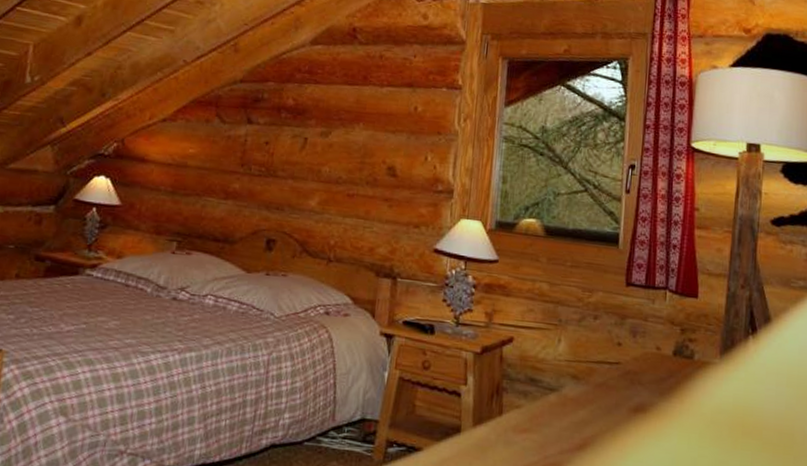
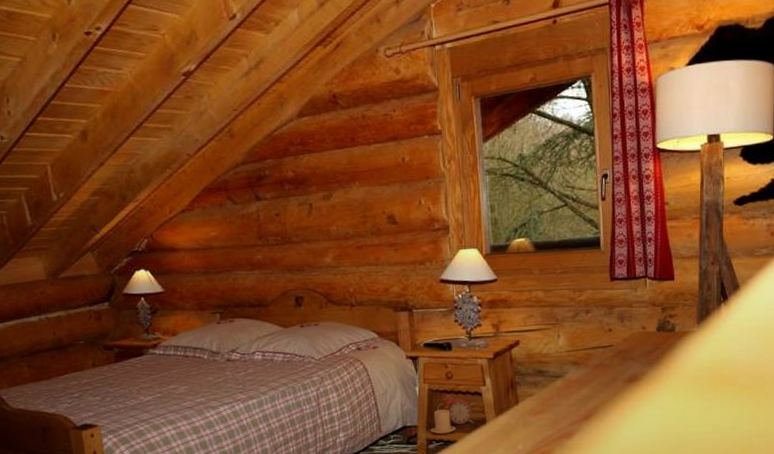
candle: none [392,405,424,438] -> present [430,409,456,435]
alarm clock: none [405,390,453,431] -> present [436,397,476,425]

